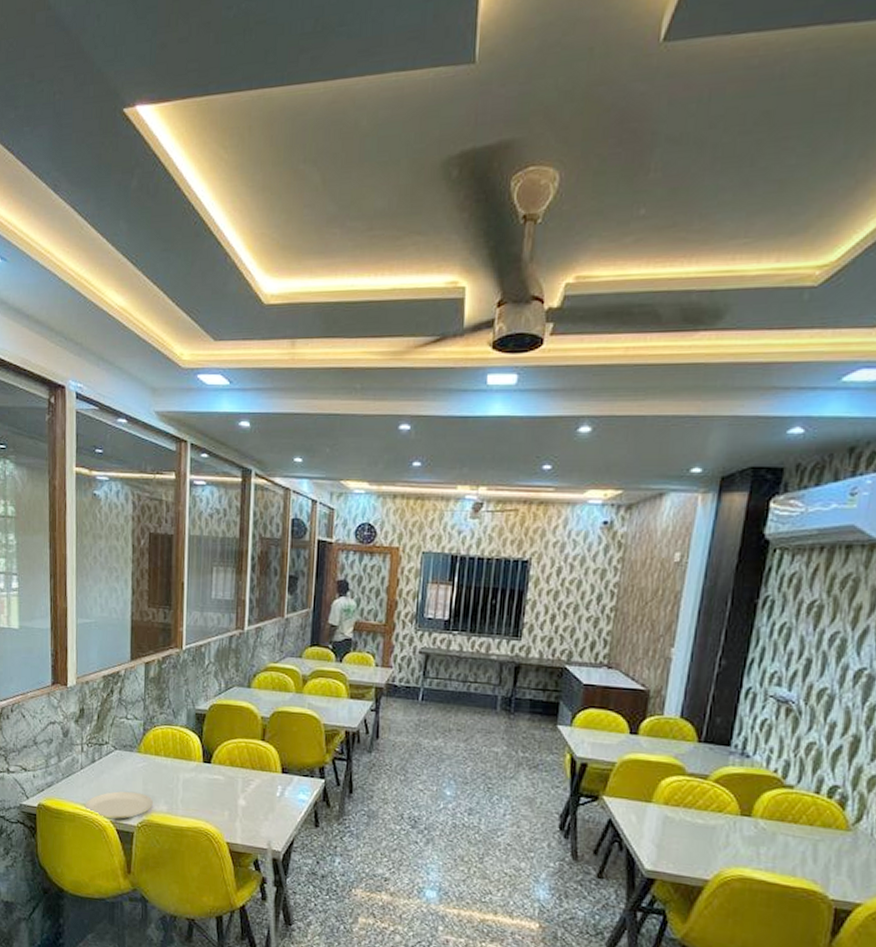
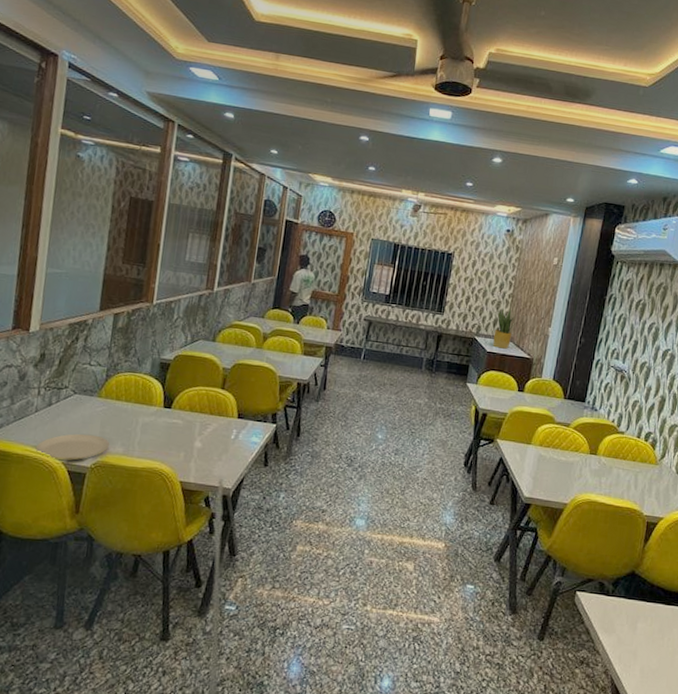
planter: none [590,626,623,680] -> present [492,308,516,349]

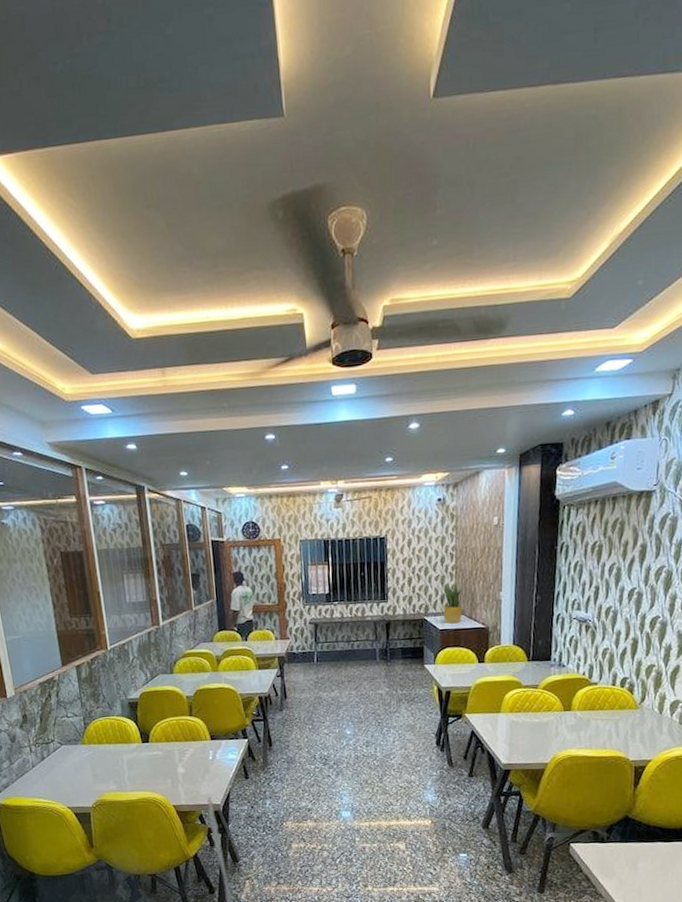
plate: present [36,433,110,461] -> none [42,778,104,806]

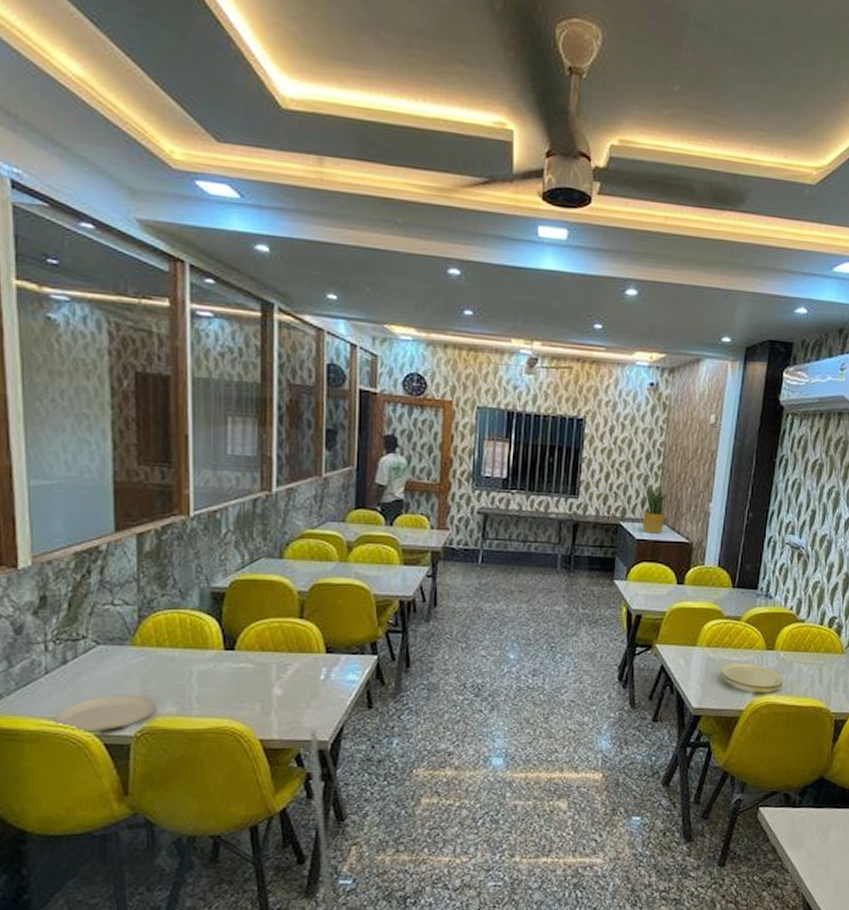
plate: none [42,778,104,806] -> present [55,694,158,733]
plate: none [524,723,583,749] -> present [720,663,784,693]

